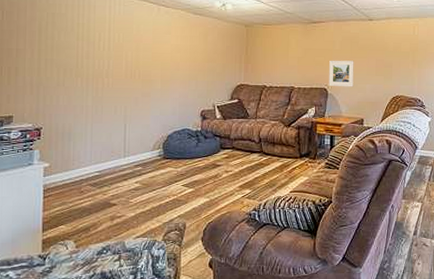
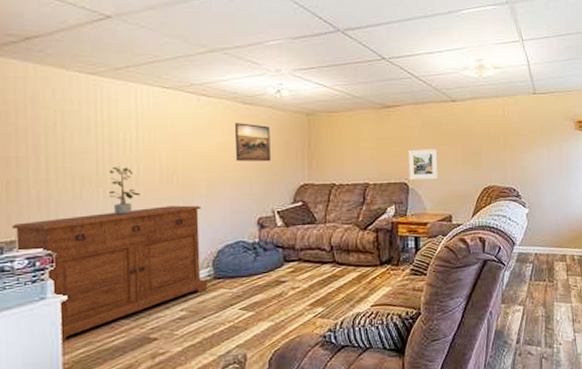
sideboard: none [10,96,157,202] -> present [11,205,207,344]
potted plant: none [84,61,109,101] -> present [108,166,141,215]
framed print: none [186,30,215,64] -> present [234,123,271,162]

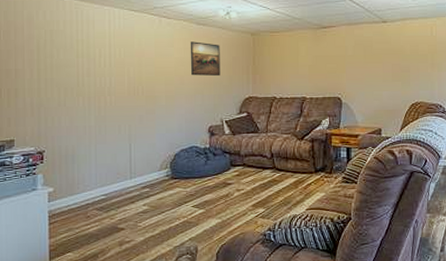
sideboard: present [11,205,207,344] -> none [11,113,165,229]
potted plant: present [108,166,141,215] -> none [86,78,112,121]
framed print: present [408,149,438,181] -> none [342,66,369,96]

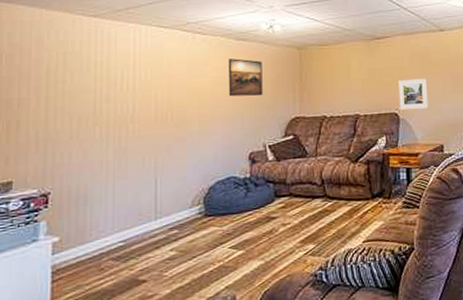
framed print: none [342,66,369,96] -> present [398,78,429,111]

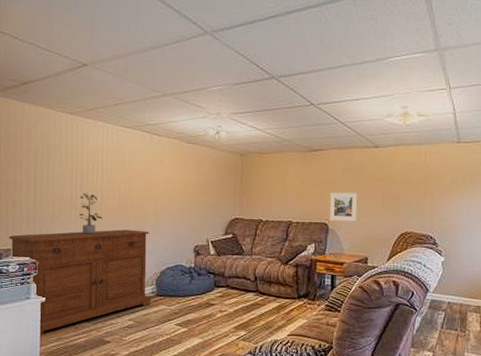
sideboard: none [8,141,197,288] -> present [8,229,150,337]
potted plant: none [104,105,135,153] -> present [78,193,103,234]
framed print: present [228,58,263,97] -> none [179,160,209,196]

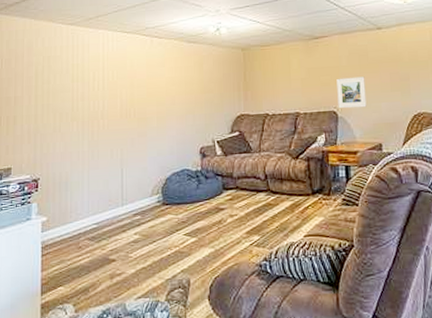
sideboard: present [8,229,150,337] -> none [8,136,157,261]
potted plant: present [78,193,103,234] -> none [80,102,105,145]

